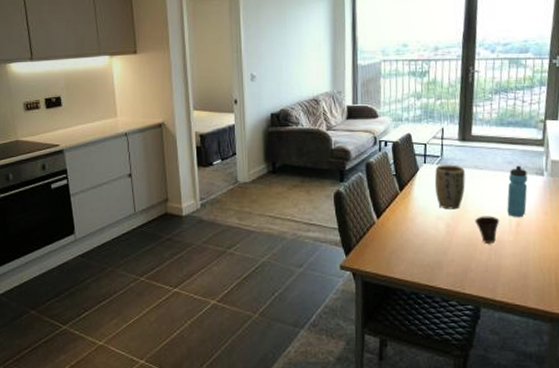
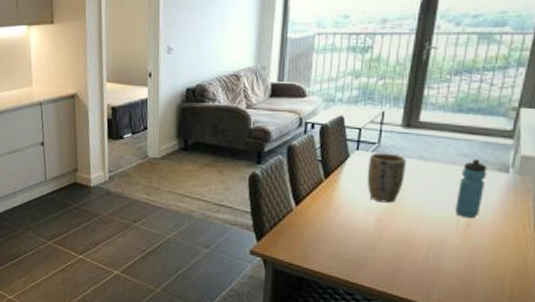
cup: present [475,216,500,245] -> none [413,213,445,245]

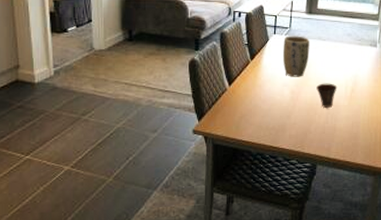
cup: none [413,213,445,245] -> present [316,83,338,109]
water bottle: present [455,159,487,218] -> none [344,37,363,84]

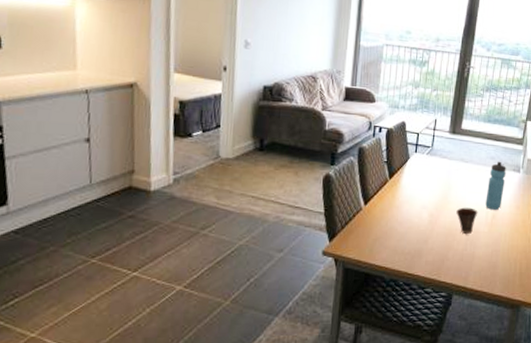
plant pot: present [282,36,310,77] -> none [422,155,452,200]
water bottle: none [344,37,363,84] -> present [485,161,506,210]

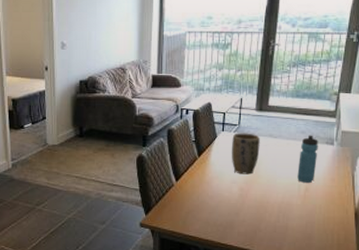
plant pot: none [422,155,452,200] -> present [231,133,260,175]
cup: present [456,207,478,235] -> none [267,181,290,207]

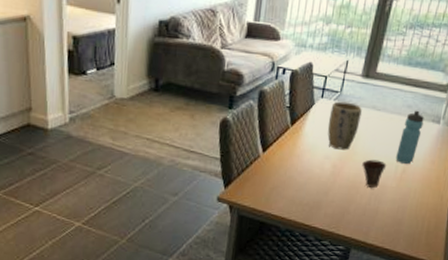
cup: none [267,181,290,207] -> present [362,159,387,189]

